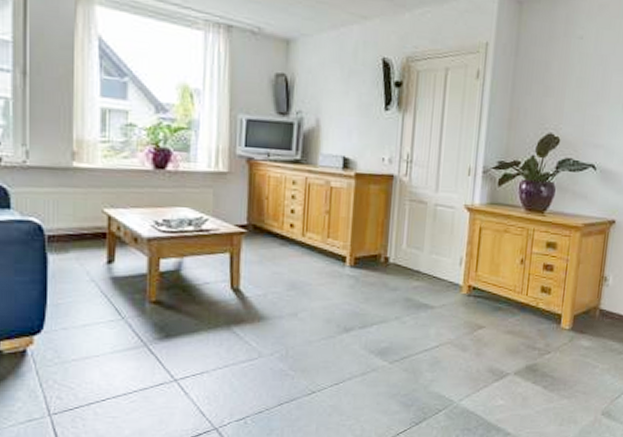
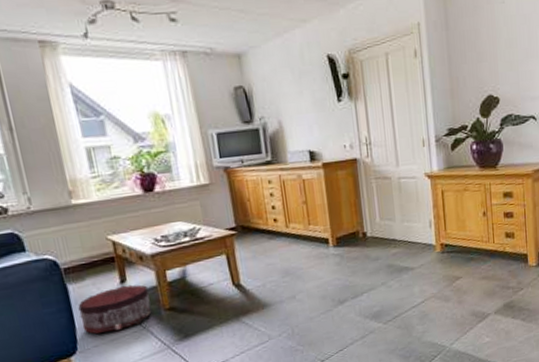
pouf: none [54,266,137,316] -> present [78,284,152,335]

